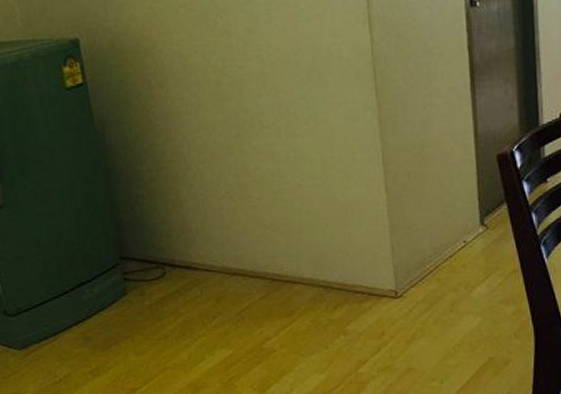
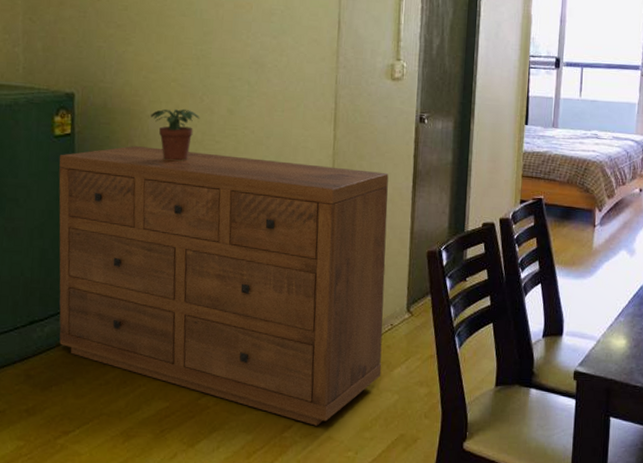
dresser: none [75,71,460,359] -> present [59,146,389,426]
potted plant: none [163,35,217,97] -> present [151,108,200,162]

